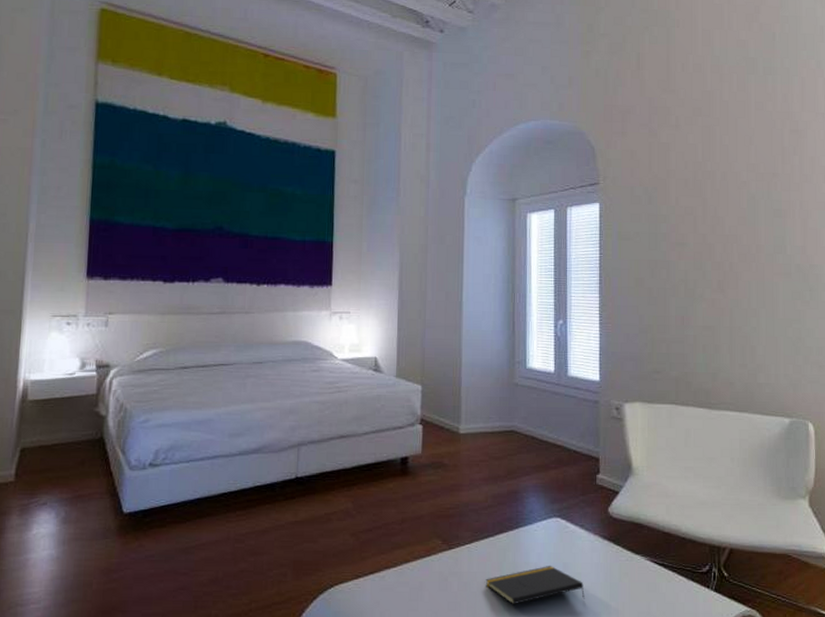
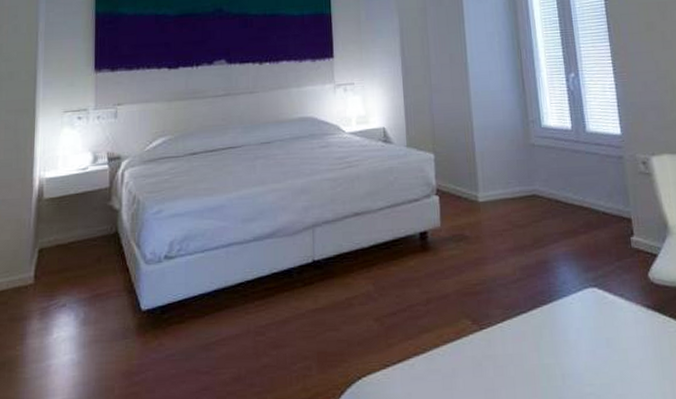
notepad: present [485,566,585,605] -> none [522,342,635,390]

